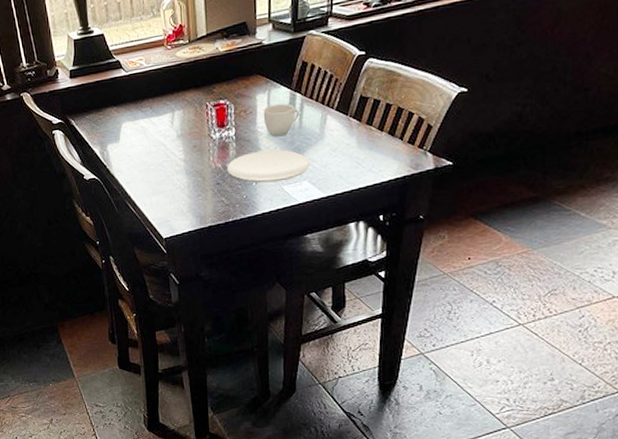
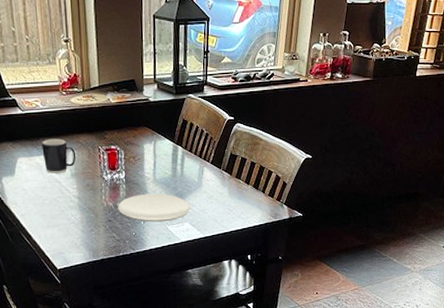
mug: none [145,98,182,137] -> present [41,139,76,173]
cup: present [263,103,300,137] -> none [149,154,181,182]

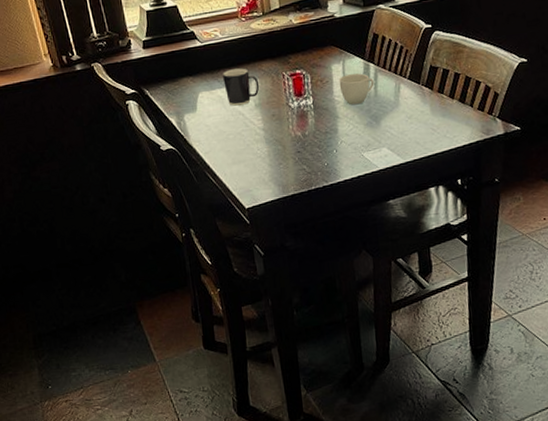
plate: present [118,193,191,222] -> none [307,117,388,151]
cup: none [149,154,181,182] -> present [338,73,374,105]

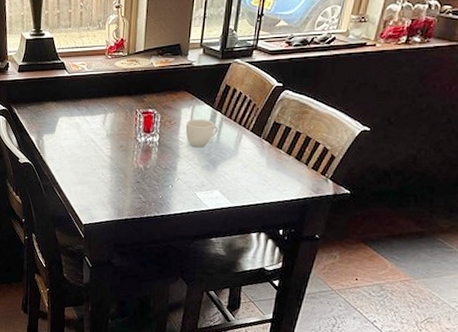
mug: present [222,68,260,106] -> none [82,100,114,133]

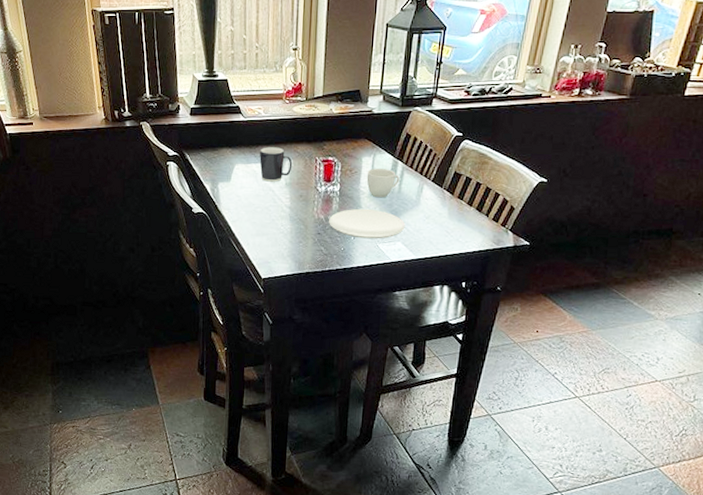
mug: none [82,100,114,133] -> present [259,147,293,182]
plate: none [148,158,223,188] -> present [329,208,406,239]

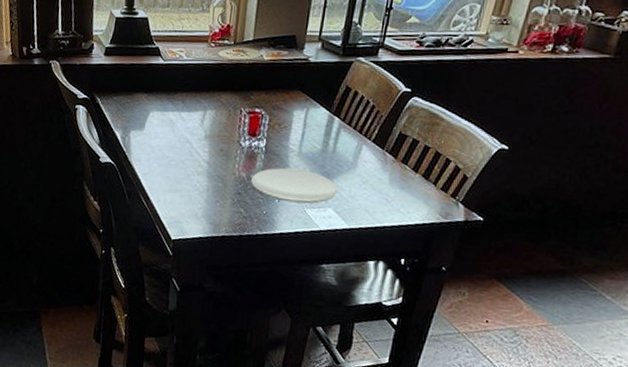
mug: present [259,147,293,182] -> none [177,94,215,133]
cup: present [366,168,400,198] -> none [297,124,335,158]

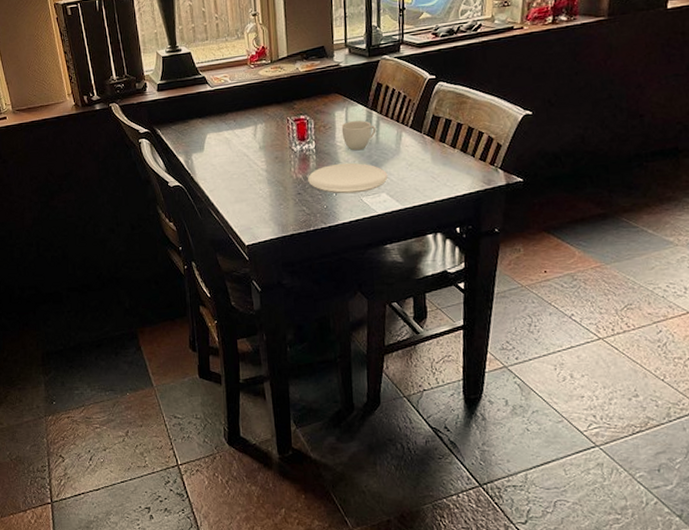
cup: none [297,124,335,158] -> present [341,120,376,151]

